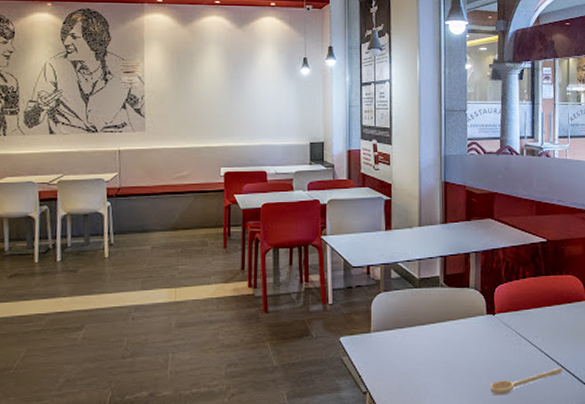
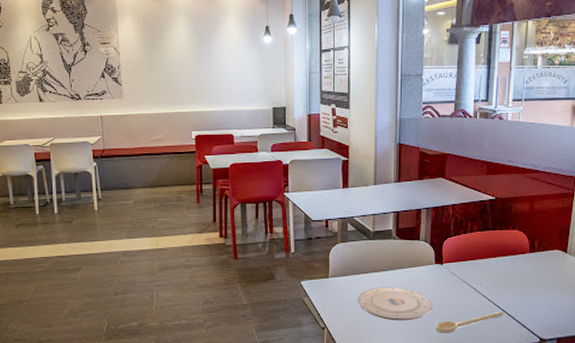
plate: none [404,341,485,382] -> present [358,287,432,321]

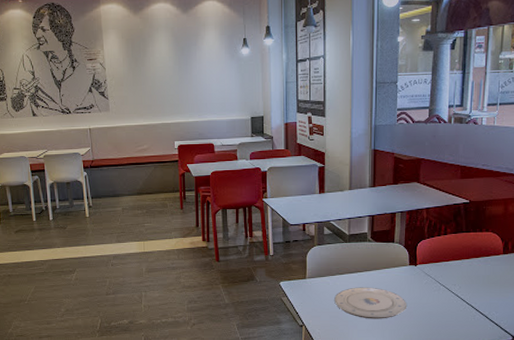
spoon: present [435,311,504,334] -> none [409,310,477,331]

